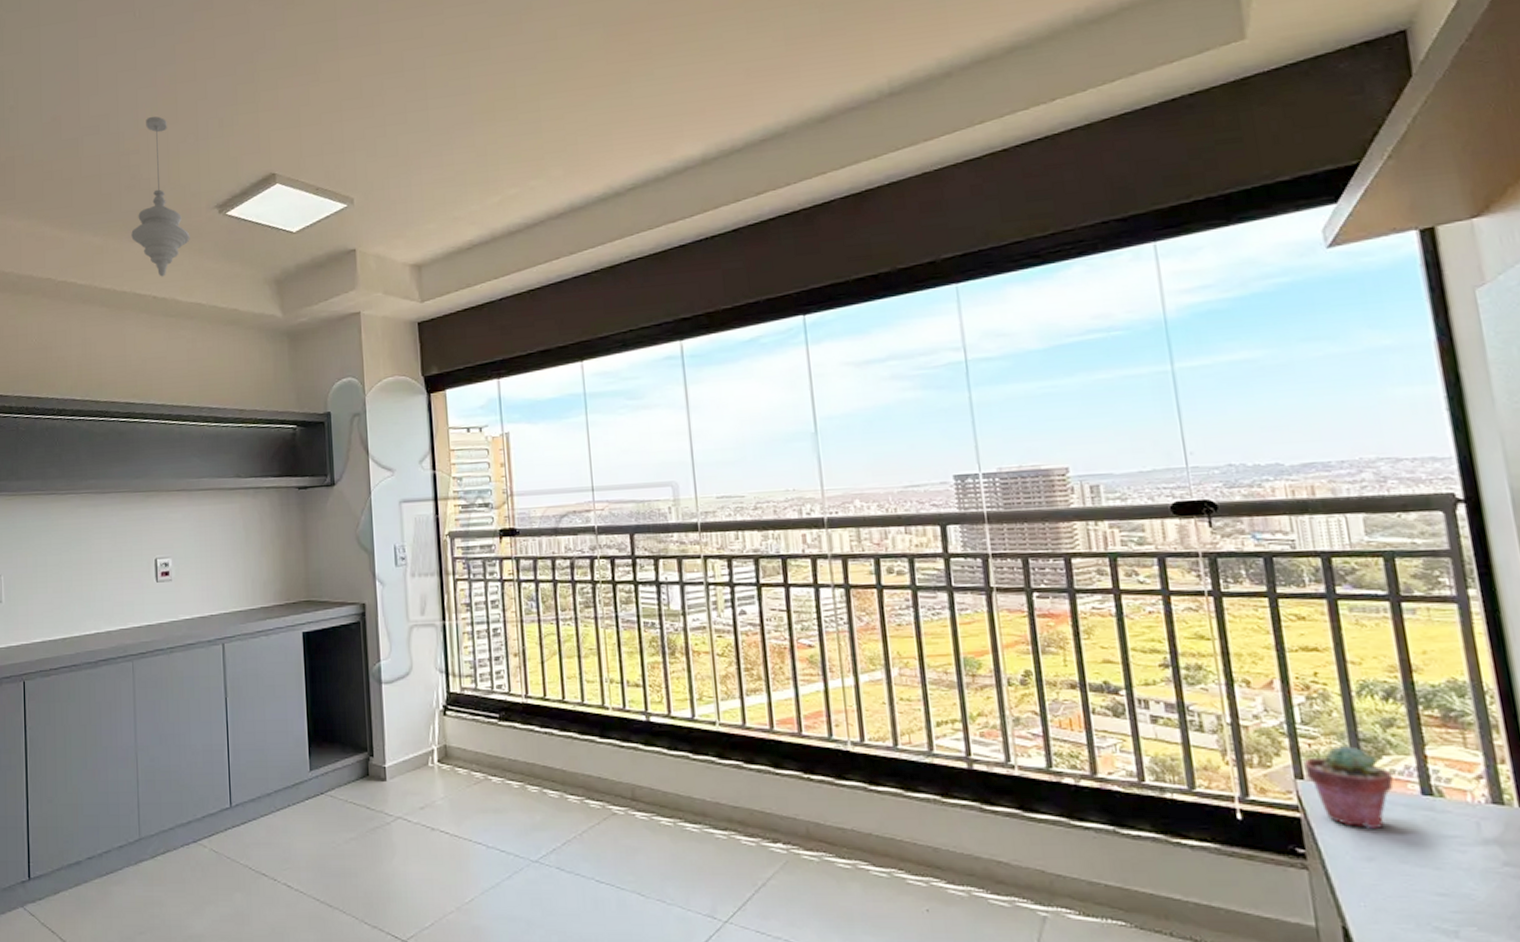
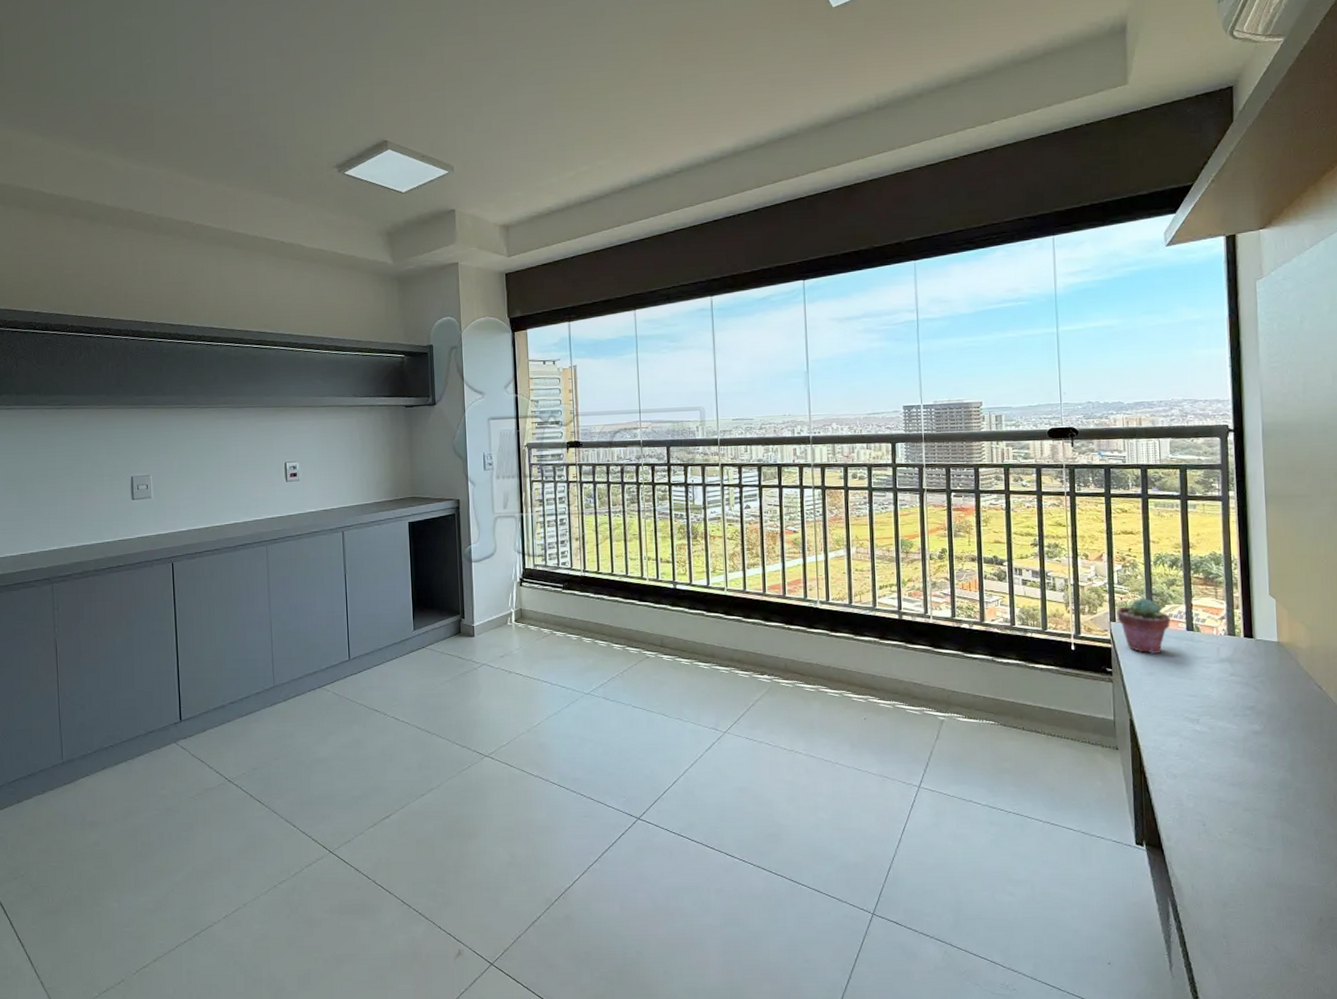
pendant light: present [131,116,190,277] -> none [261,82,313,225]

